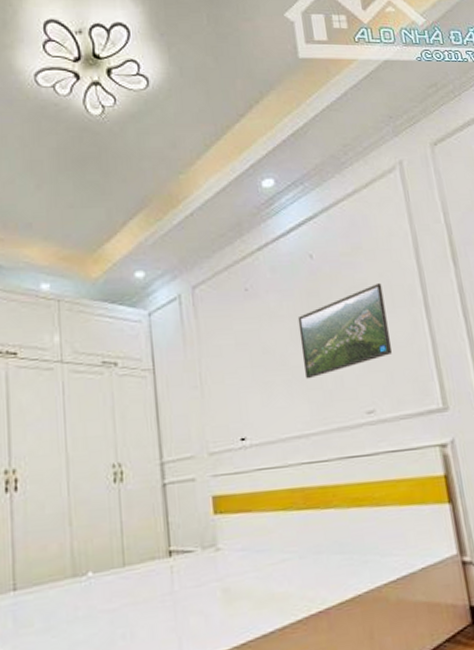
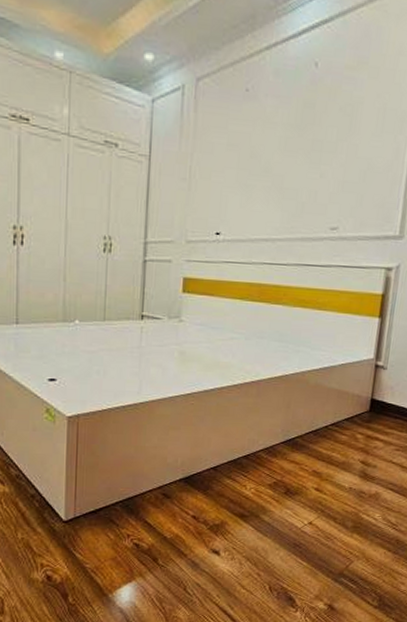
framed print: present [297,283,392,379] -> none [284,104,377,189]

